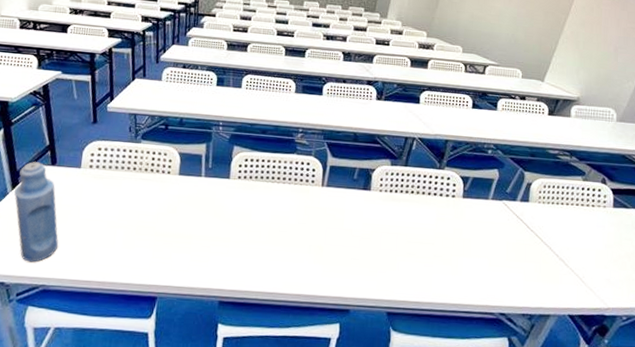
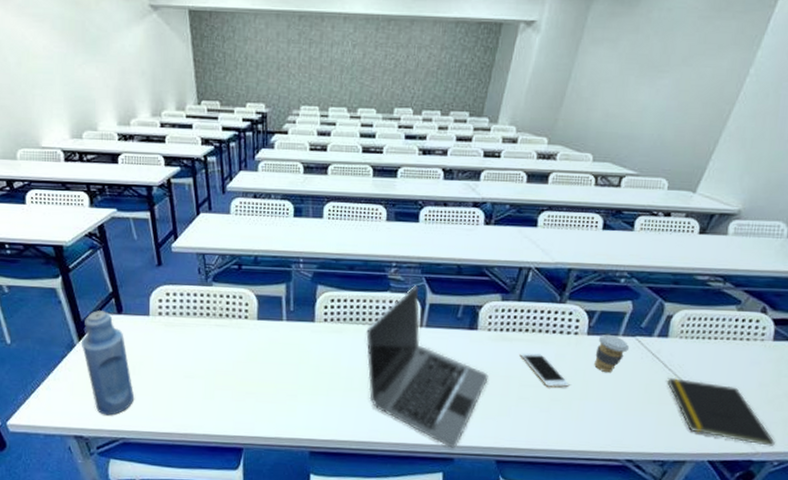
laptop: none [274,149,380,300] -> present [366,285,489,448]
cell phone: none [406,212,449,245] -> present [520,352,570,388]
coffee cup: none [469,197,498,232] -> present [594,334,630,372]
notepad: none [530,237,622,302] -> present [667,377,775,446]

